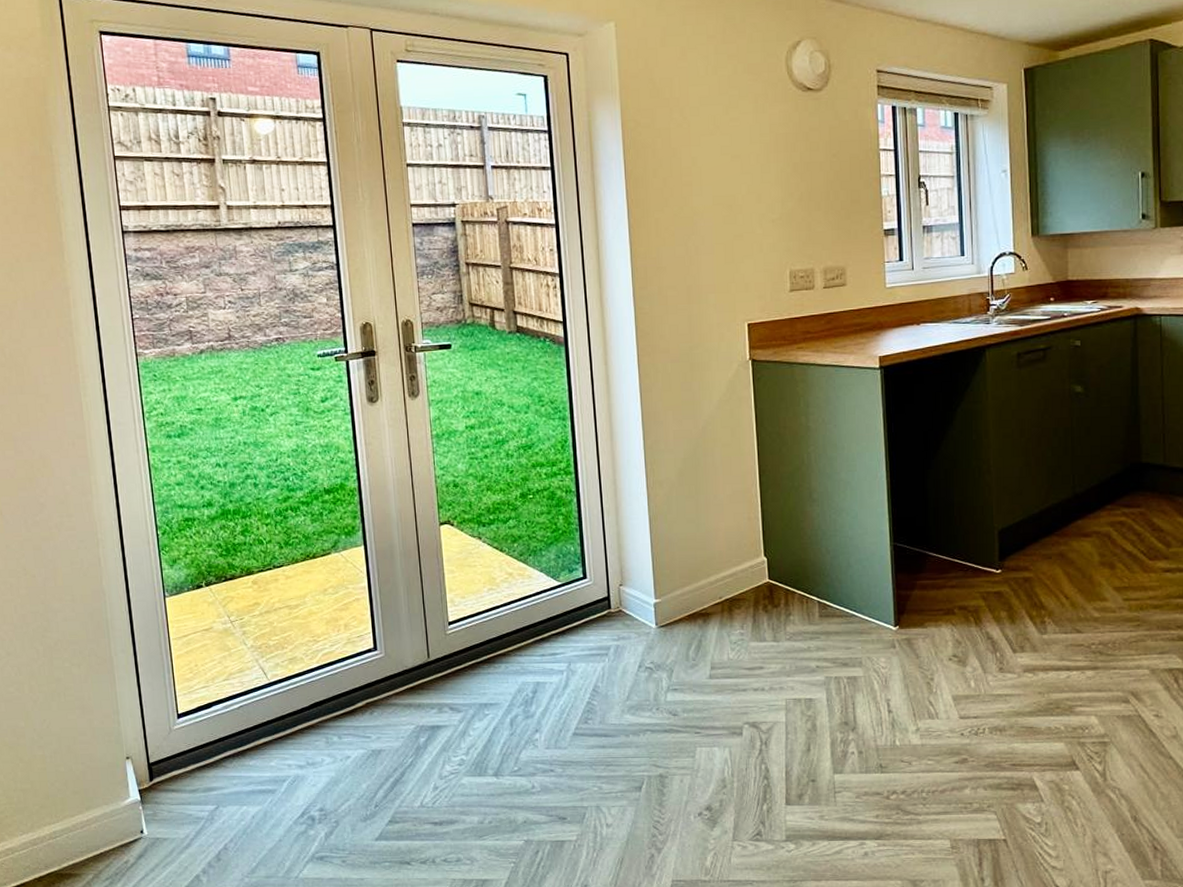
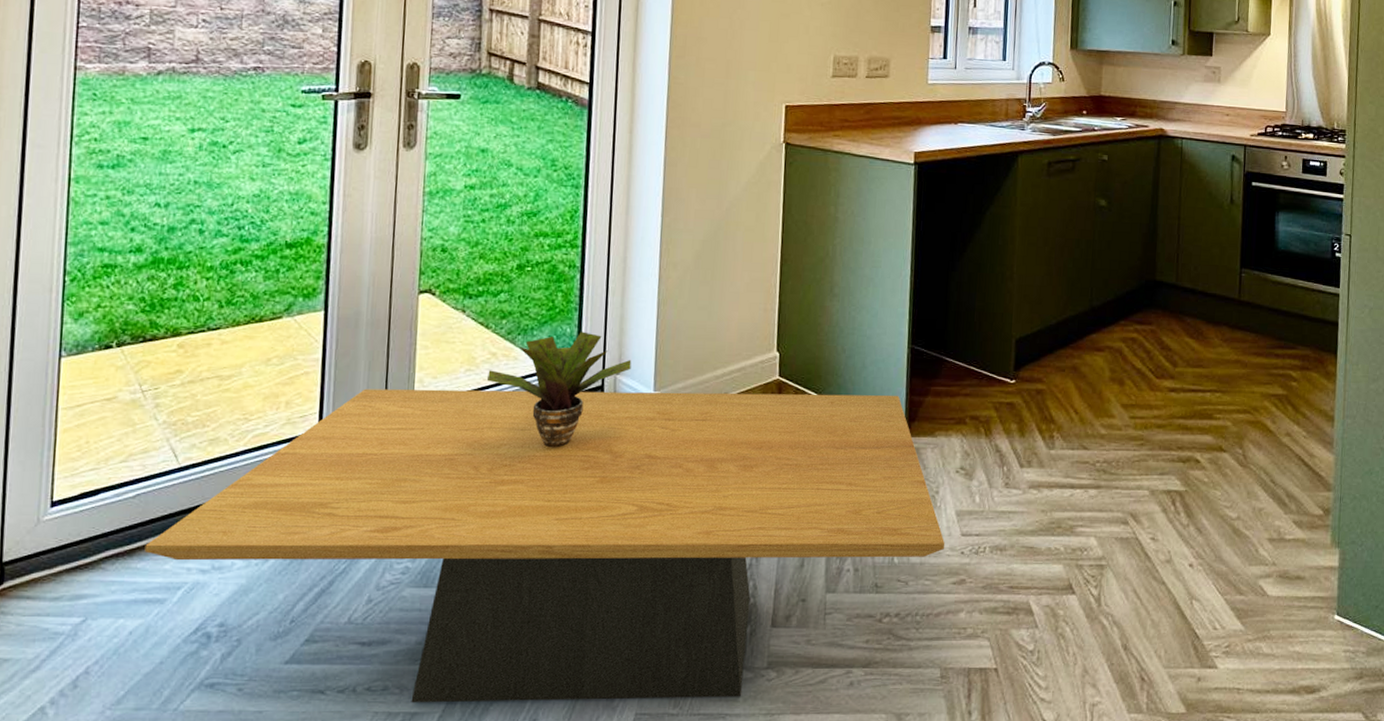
coffee table: none [253,590,945,872] -> present [144,388,945,703]
potted plant: none [508,549,632,654] -> present [487,331,632,448]

